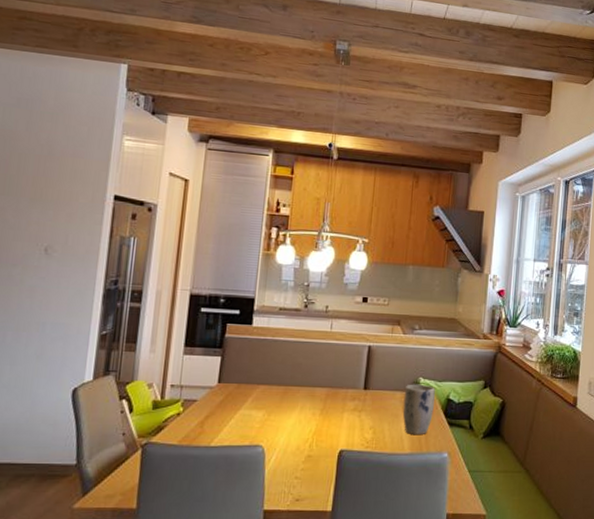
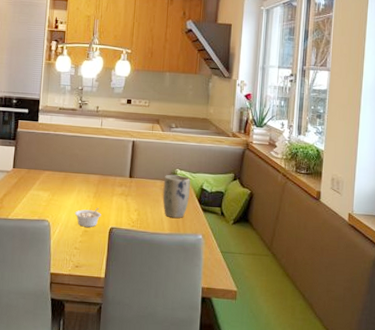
legume: none [296,426,329,451] -> present [74,207,101,227]

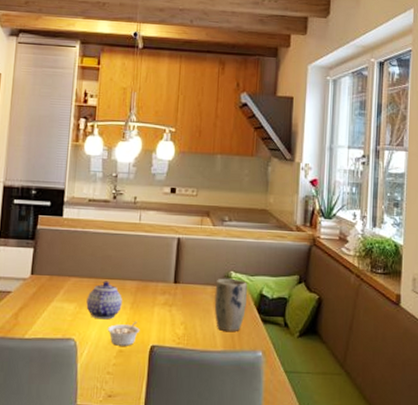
teapot: none [57,174,87,206] -> present [86,281,122,320]

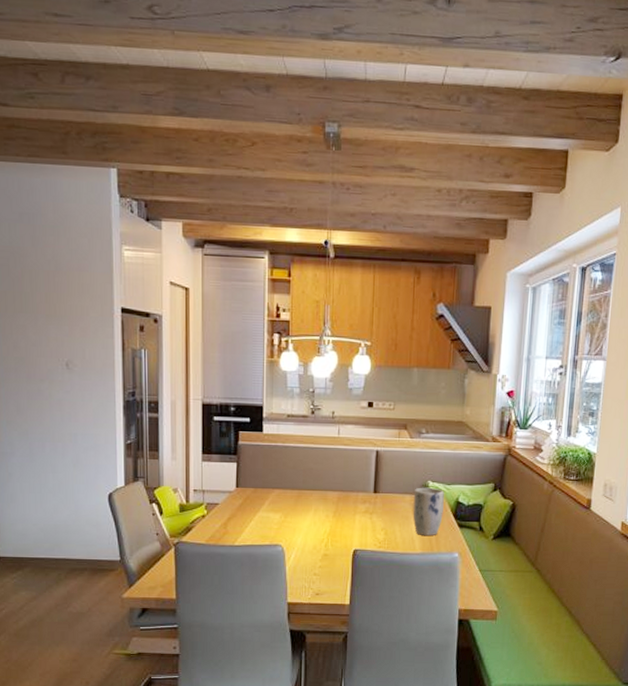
teapot: present [86,281,122,320] -> none [291,492,325,527]
legume: present [107,321,140,346] -> none [312,528,343,550]

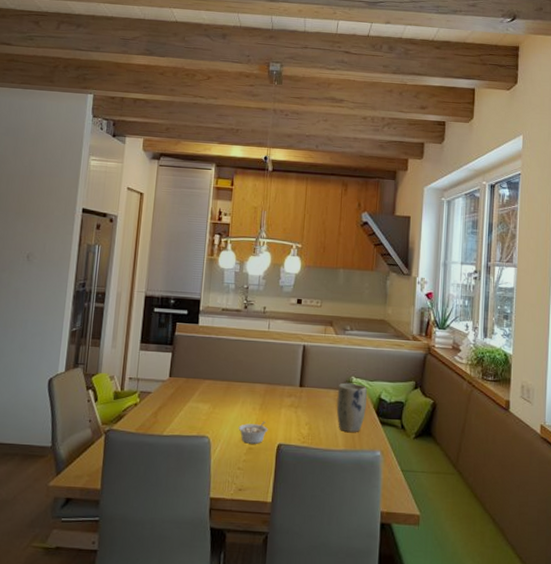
legume: none [312,528,343,550] -> present [238,421,268,444]

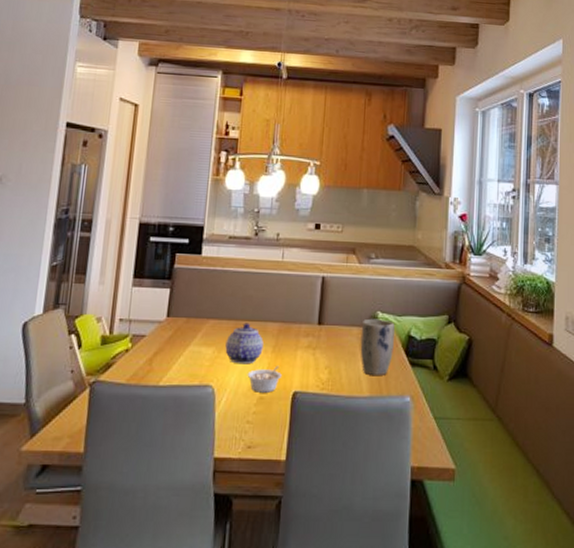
teapot: none [219,383,252,419] -> present [225,323,264,365]

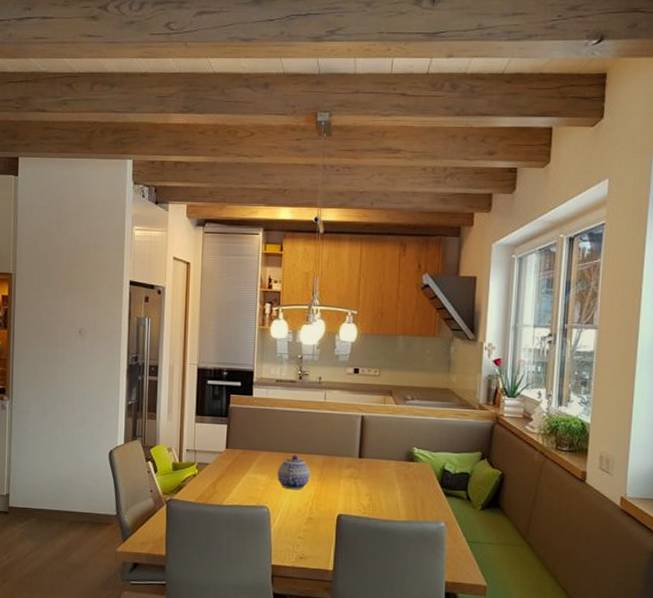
legume: present [247,365,282,393] -> none [297,492,327,514]
plant pot: present [360,318,395,376] -> none [397,453,430,504]

